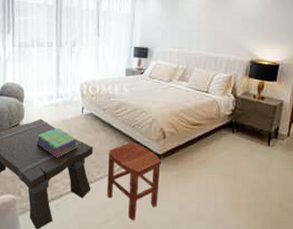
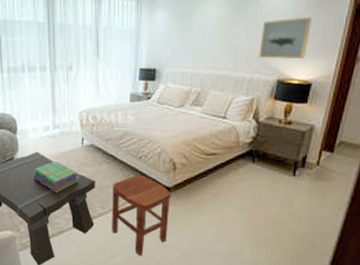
wall art: none [234,9,277,43] -> present [259,17,313,59]

